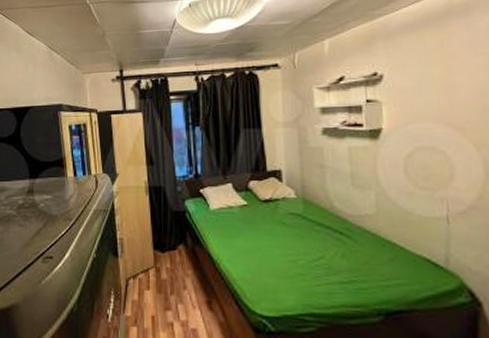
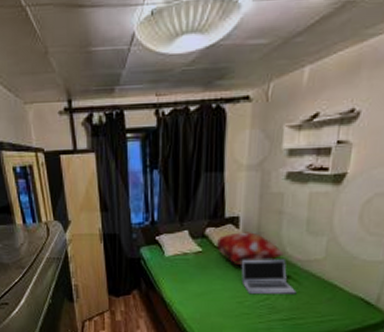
decorative pillow: none [260,185,332,221] -> present [216,232,284,266]
laptop: none [288,213,353,253] -> present [241,259,297,295]

